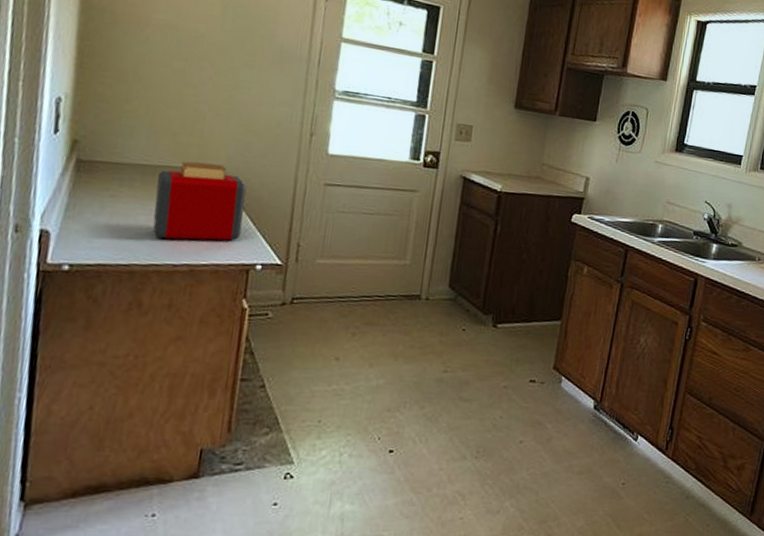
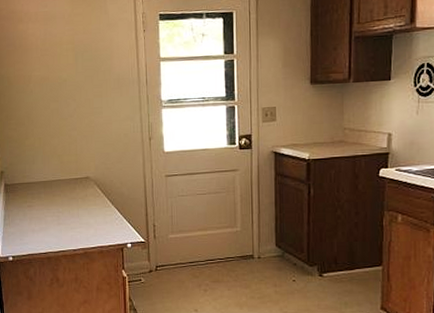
toaster: present [152,161,247,241] -> none [53,173,114,232]

